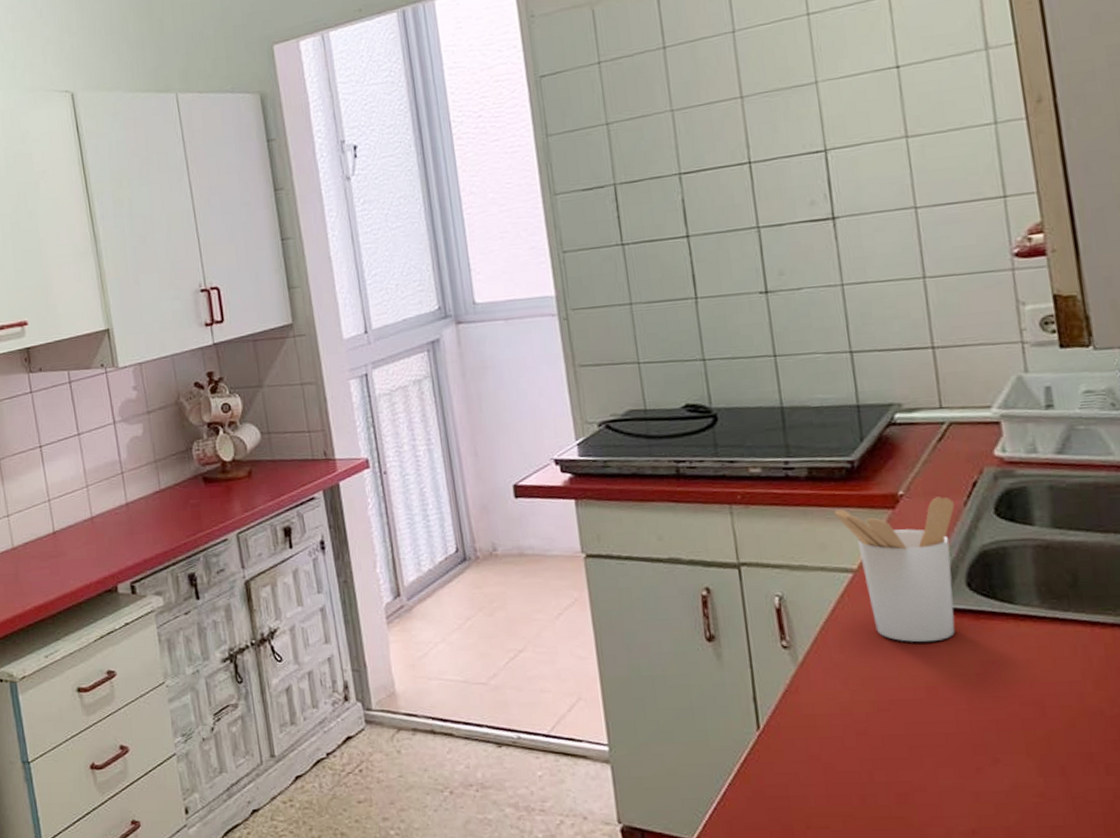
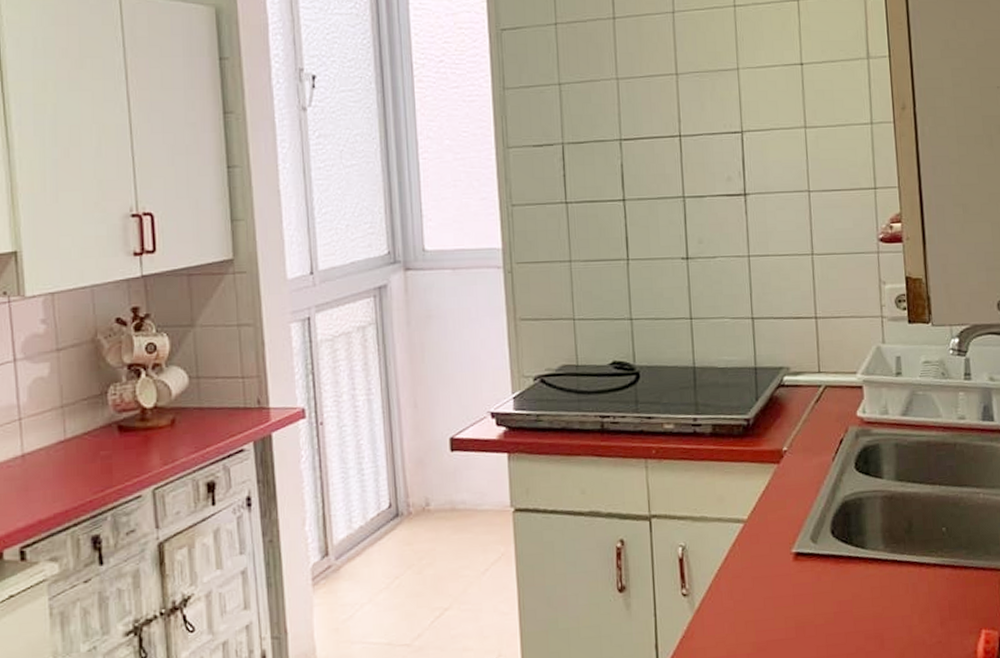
utensil holder: present [833,497,956,643] -> none [731,452,825,586]

